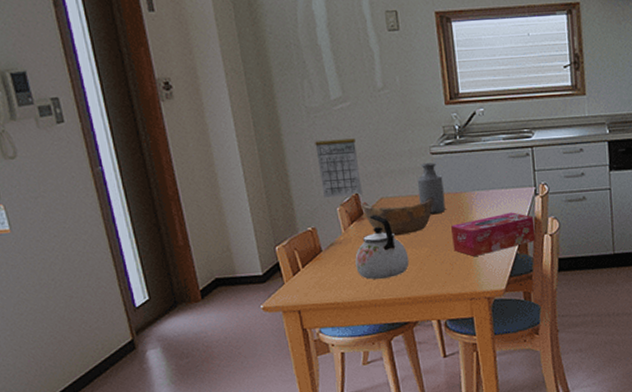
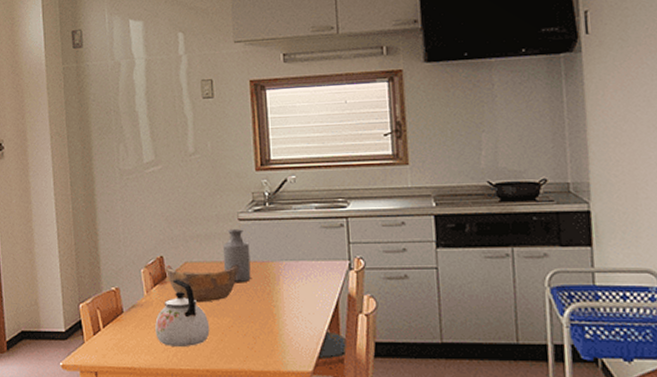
calendar: present [315,138,362,198] -> none [125,201,167,258]
tissue box: present [451,212,536,256] -> none [256,286,349,331]

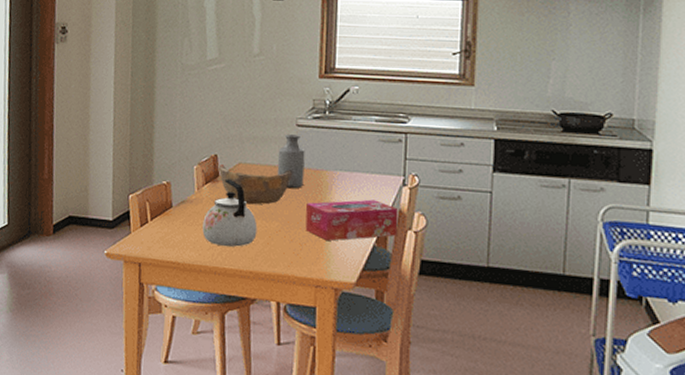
tissue box: none [256,286,349,331] -> present [305,199,399,241]

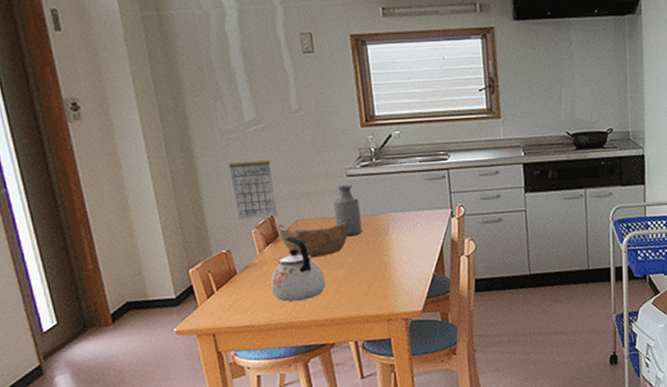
calendar: none [183,97,223,157] -> present [229,160,278,220]
tissue box: present [305,199,399,241] -> none [368,233,453,278]

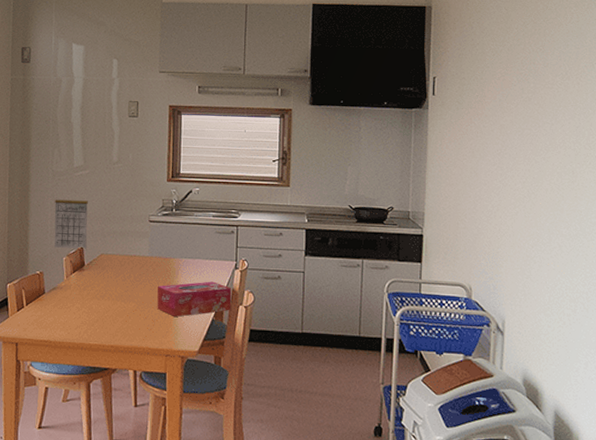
kettle: present [270,236,326,302] -> none [71,267,117,325]
bowl: present [276,221,350,258] -> none [84,256,145,289]
bottle: present [333,185,362,237] -> none [133,229,156,274]
tissue box: none [368,233,453,278] -> present [157,281,232,317]

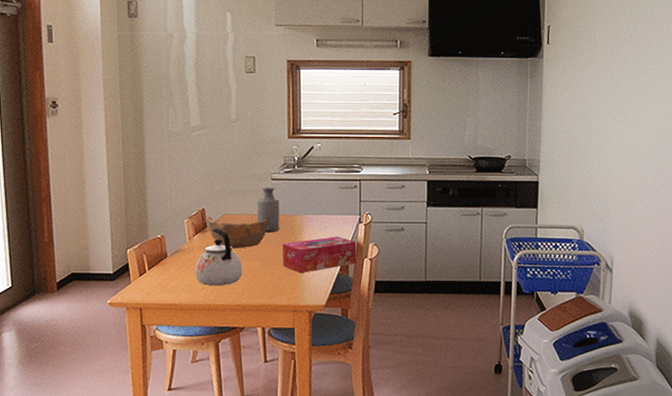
calendar: present [54,199,88,249] -> none [172,161,208,210]
kettle: none [71,267,117,325] -> present [195,228,243,286]
bowl: none [84,256,145,289] -> present [206,217,269,249]
bottle: none [133,229,156,274] -> present [257,187,280,233]

